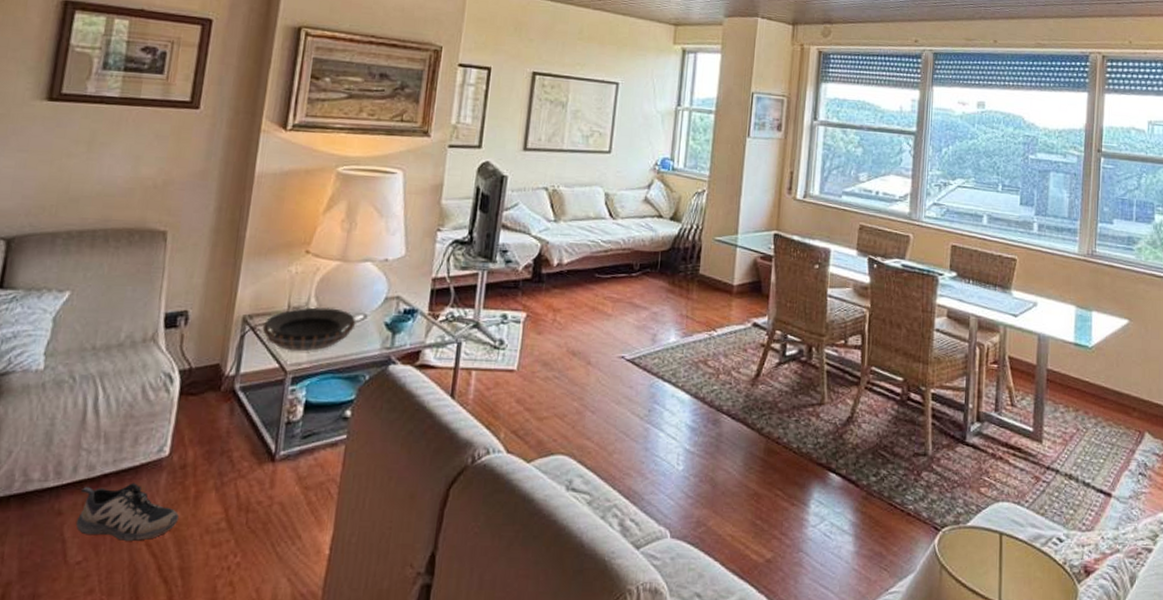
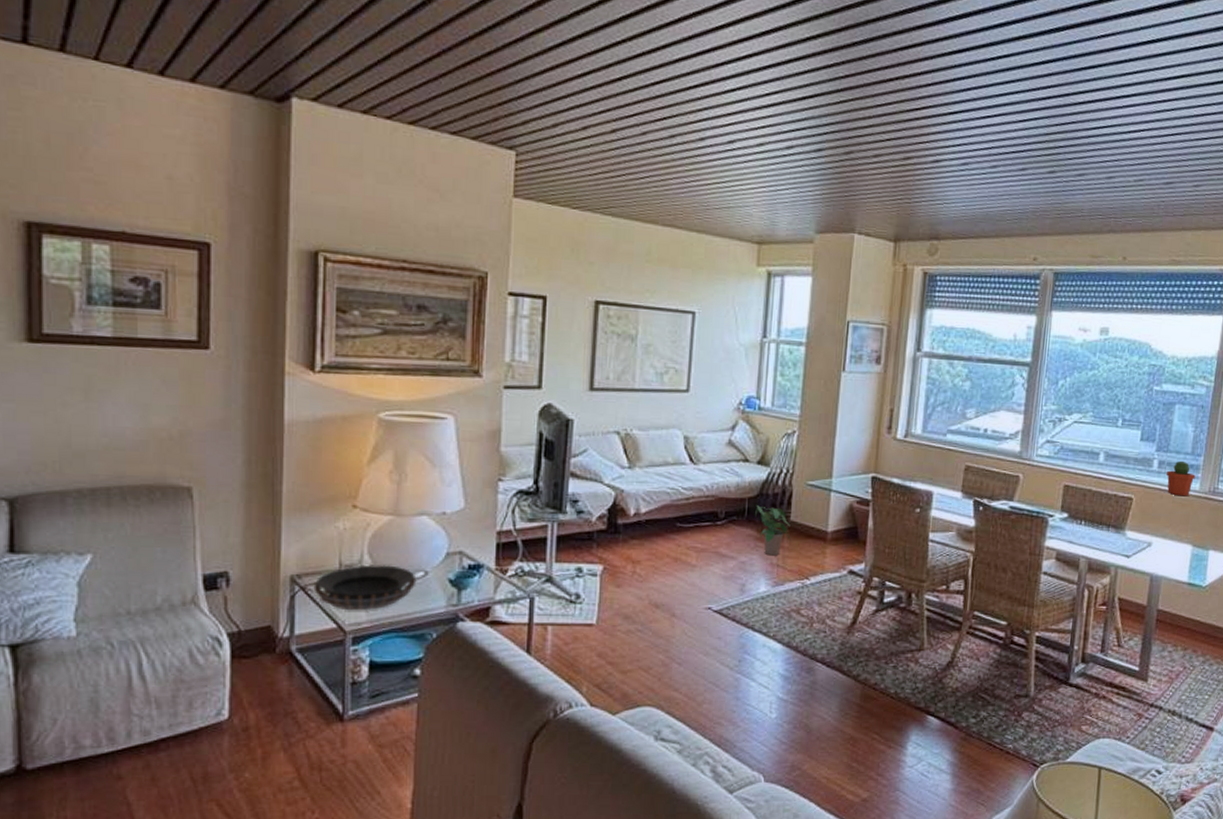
shoe: present [75,483,179,541] -> none [138,746,247,802]
potted plant: none [667,259,700,308] -> present [755,505,791,556]
succulent plant: none [1046,224,1074,259] -> present [1166,460,1196,497]

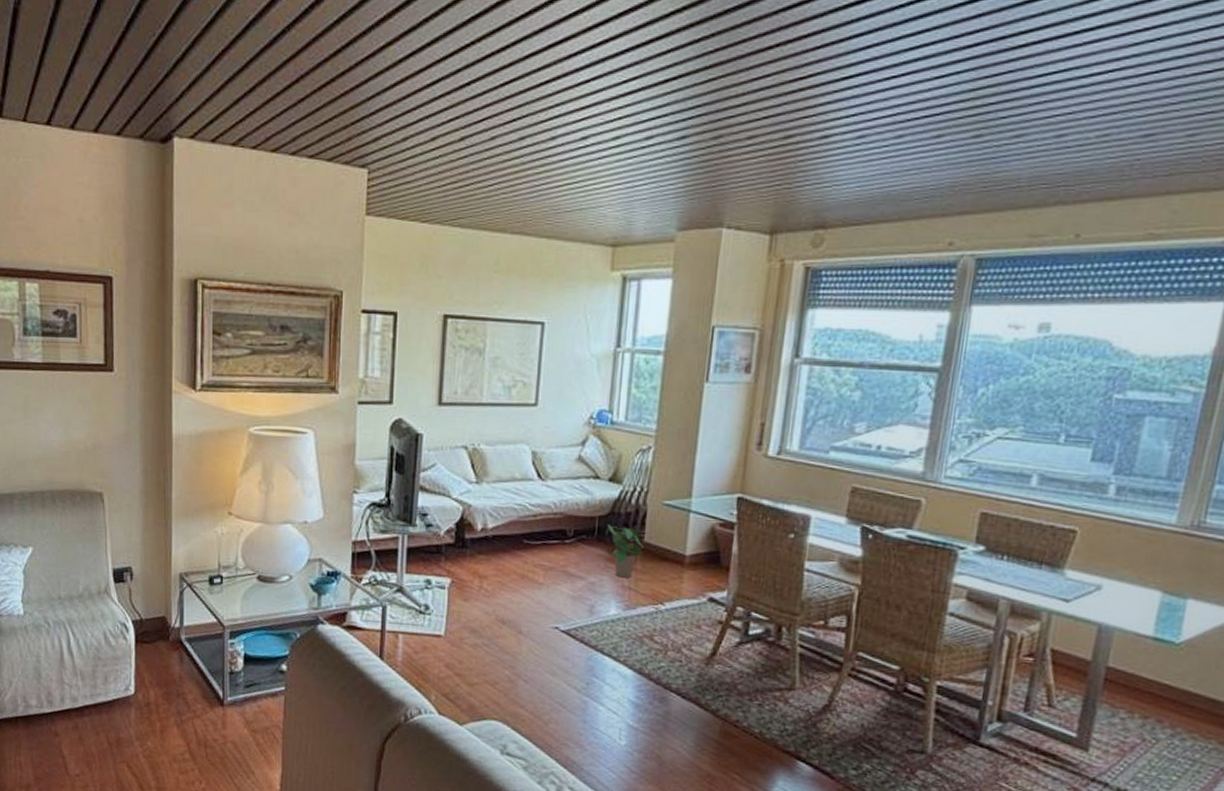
decorative bowl: present [313,565,417,611] -> none [198,567,283,609]
succulent plant: present [1166,460,1196,497] -> none [1127,486,1171,531]

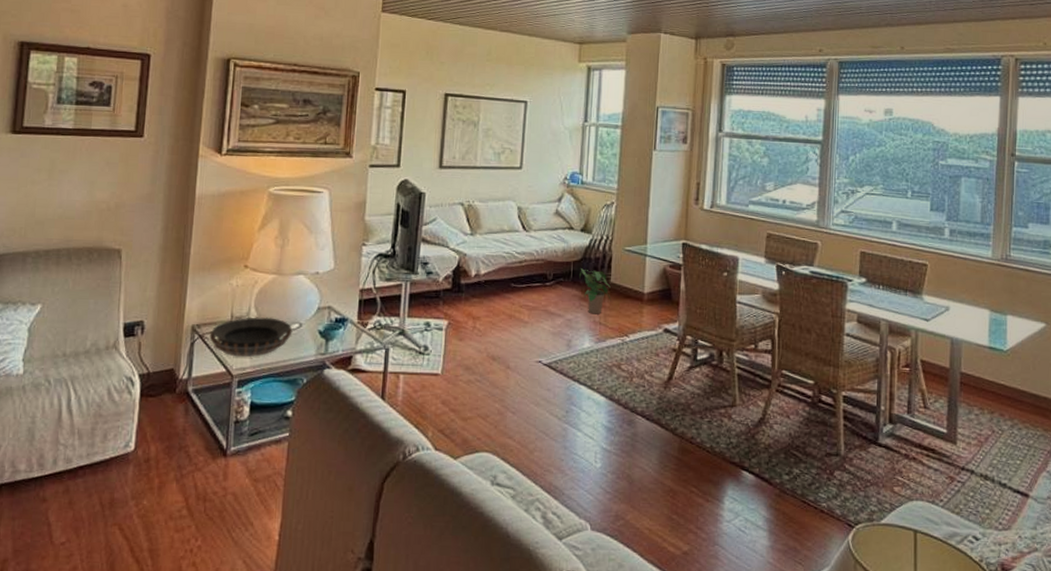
decorative bowl: none [198,567,283,609] -> present [209,317,293,358]

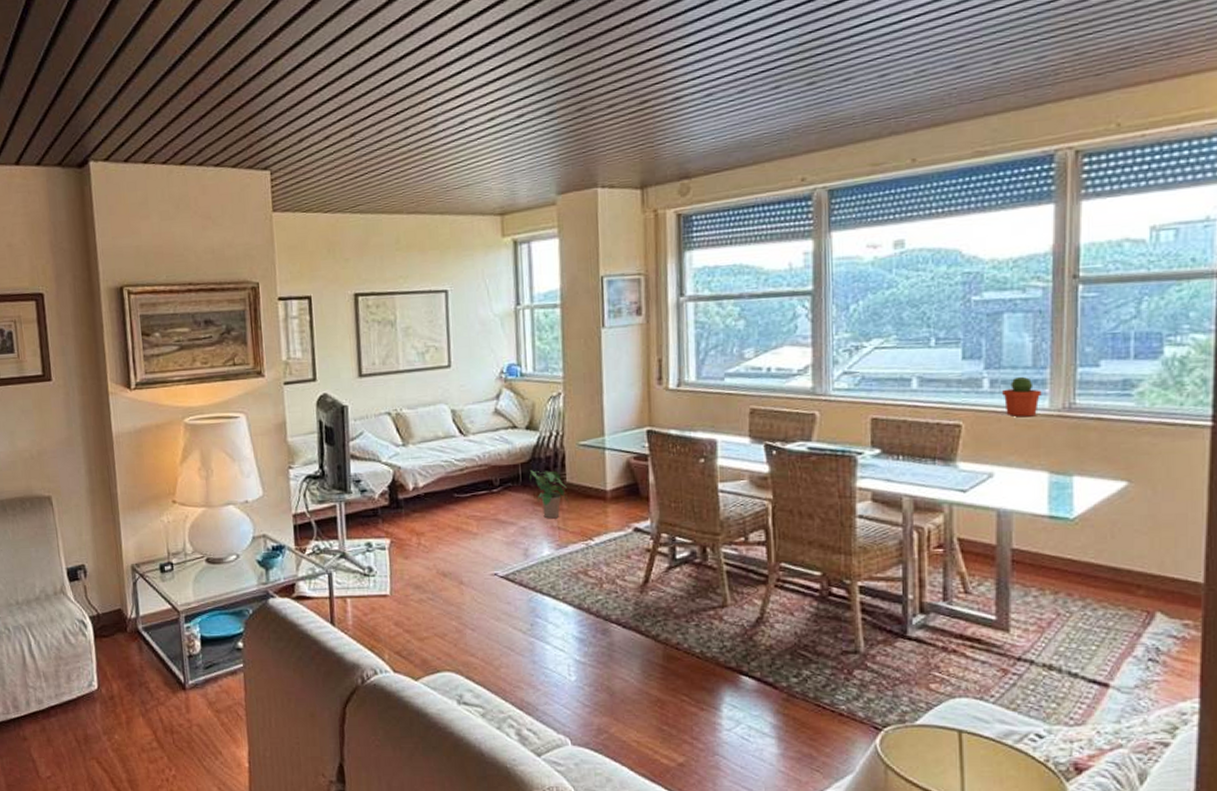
decorative bowl: present [209,317,293,358] -> none [149,551,231,593]
succulent plant: none [958,229,987,263] -> present [1002,376,1042,417]

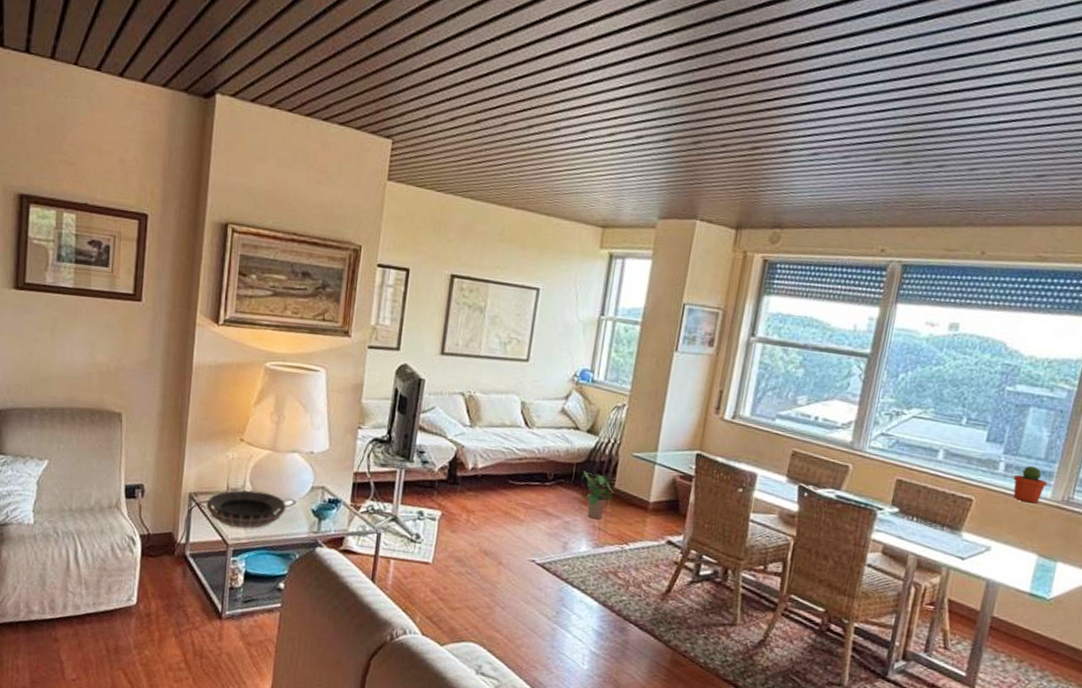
decorative bowl: none [149,551,231,593] -> present [206,490,286,529]

